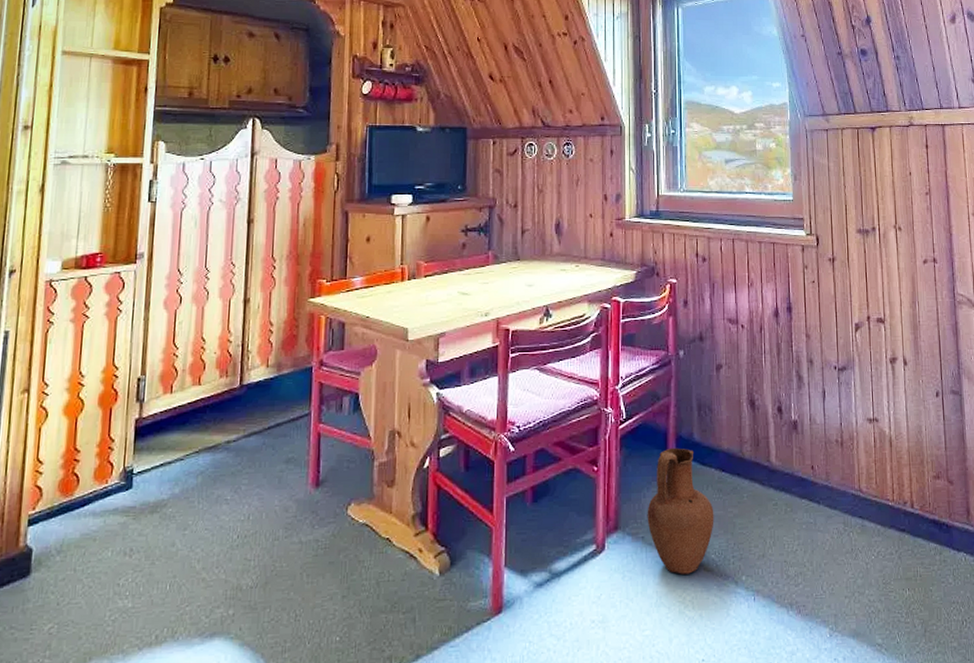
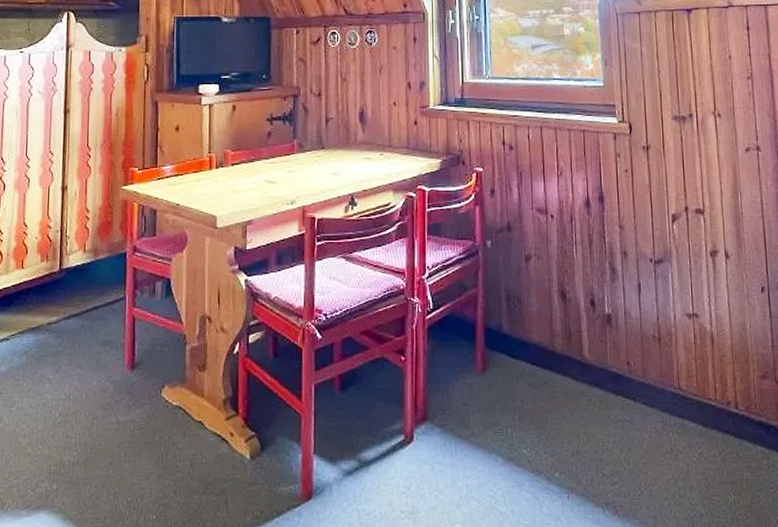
vase: present [647,447,714,574] -> none [456,339,525,468]

